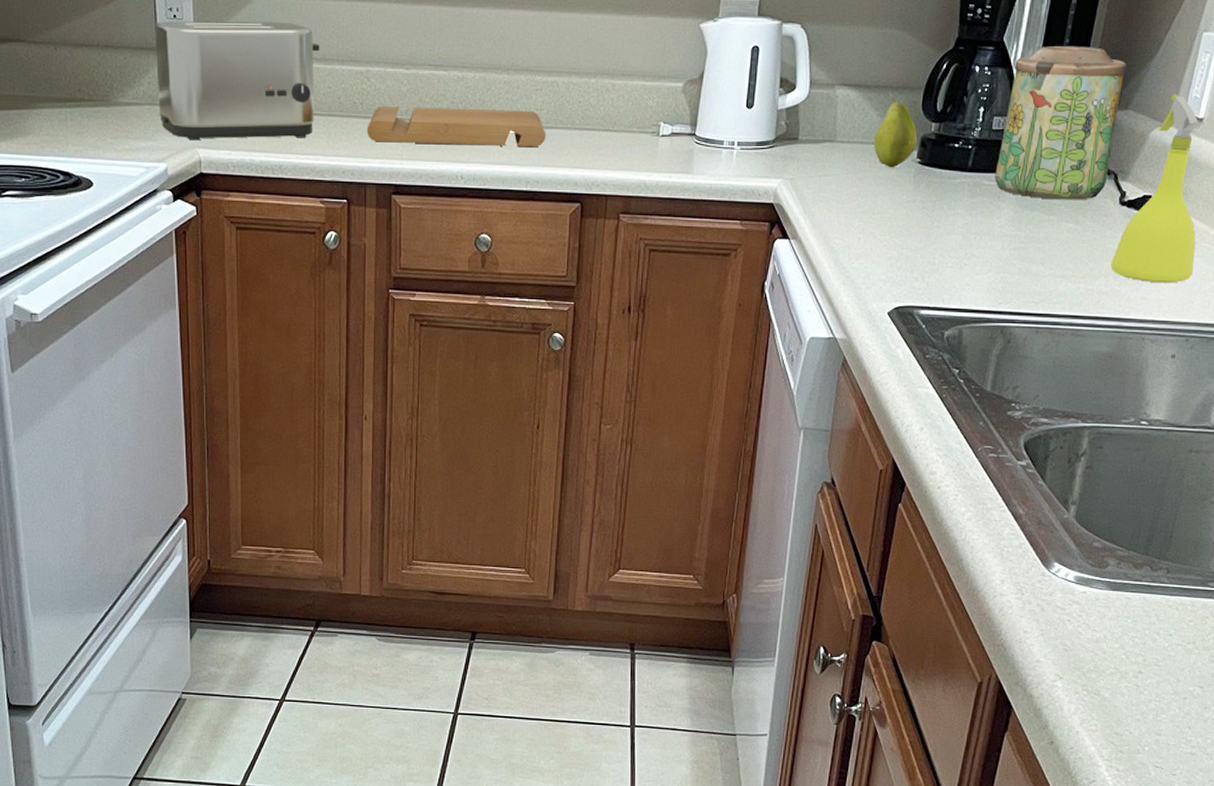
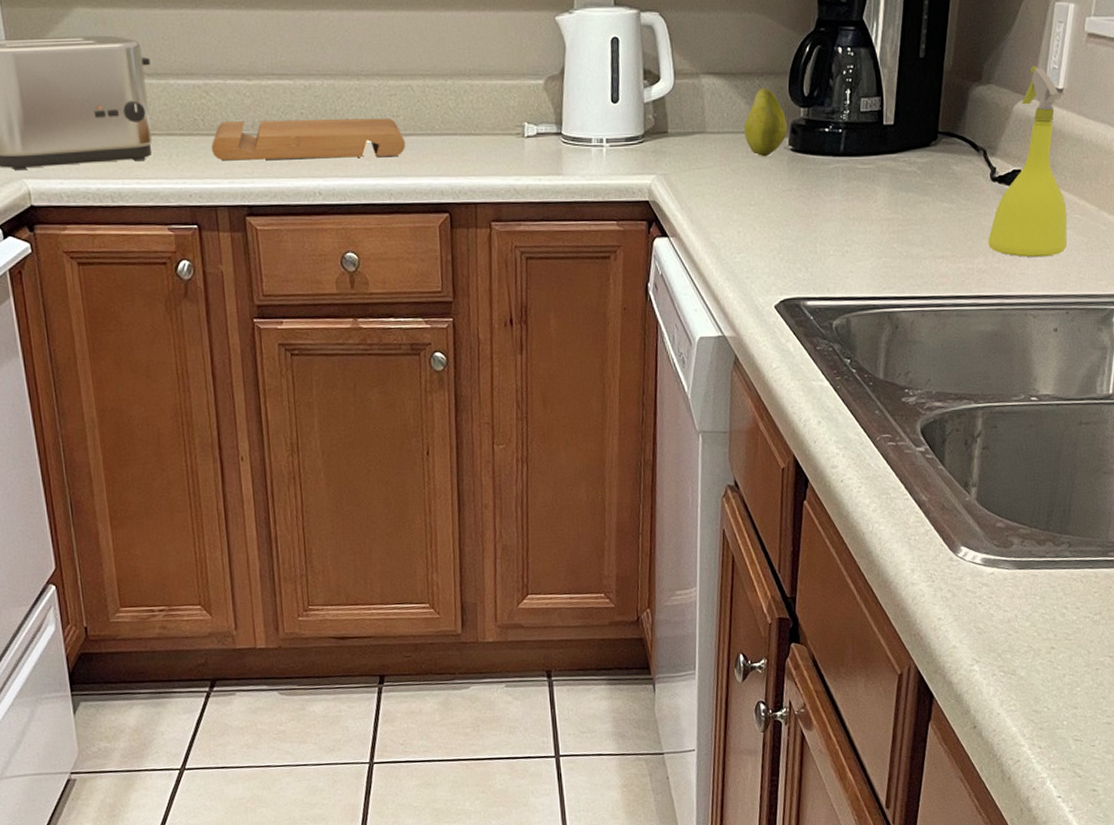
canister: present [995,45,1126,200] -> none [867,21,985,180]

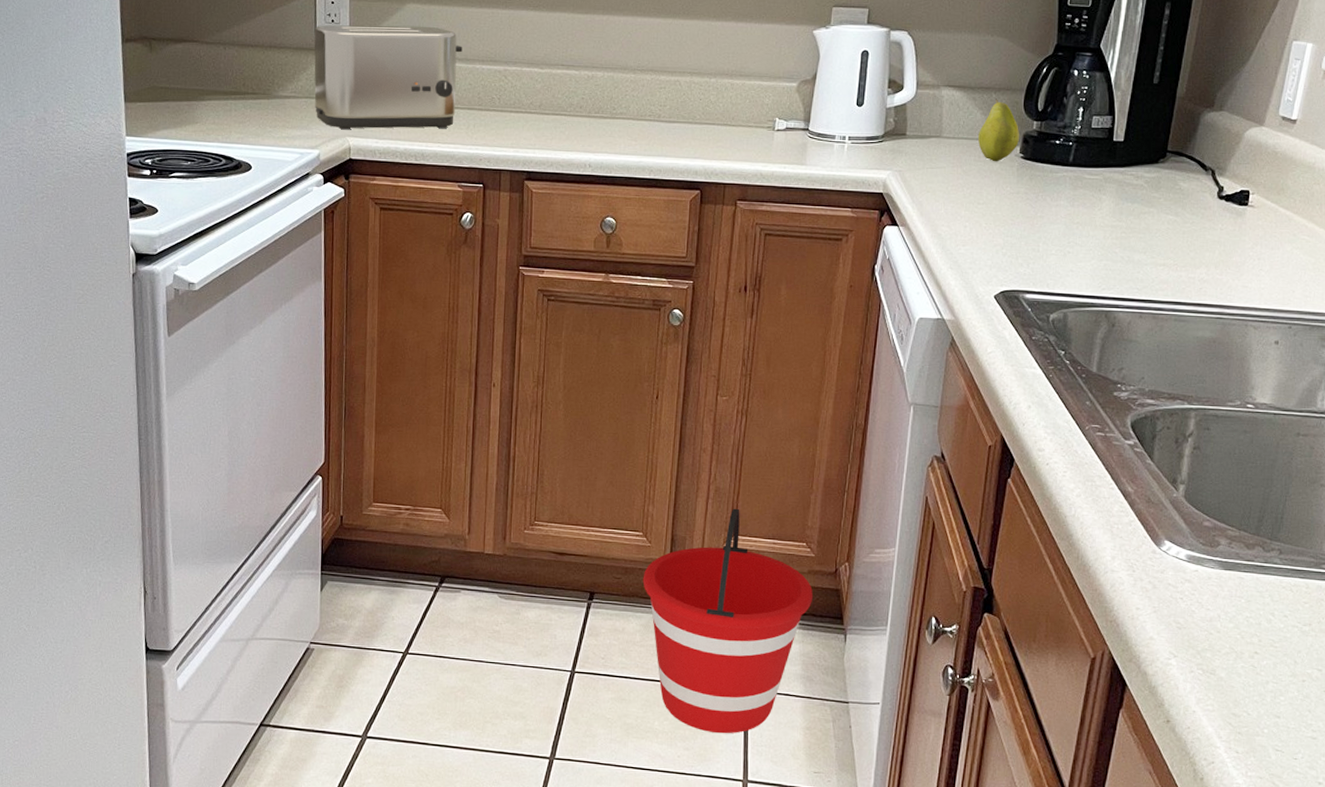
cutting board: present [211,117,406,161] -> none [503,101,669,139]
bucket: none [435,565,618,805] -> present [642,508,814,734]
spray bottle: present [988,66,1067,258] -> none [1211,97,1298,273]

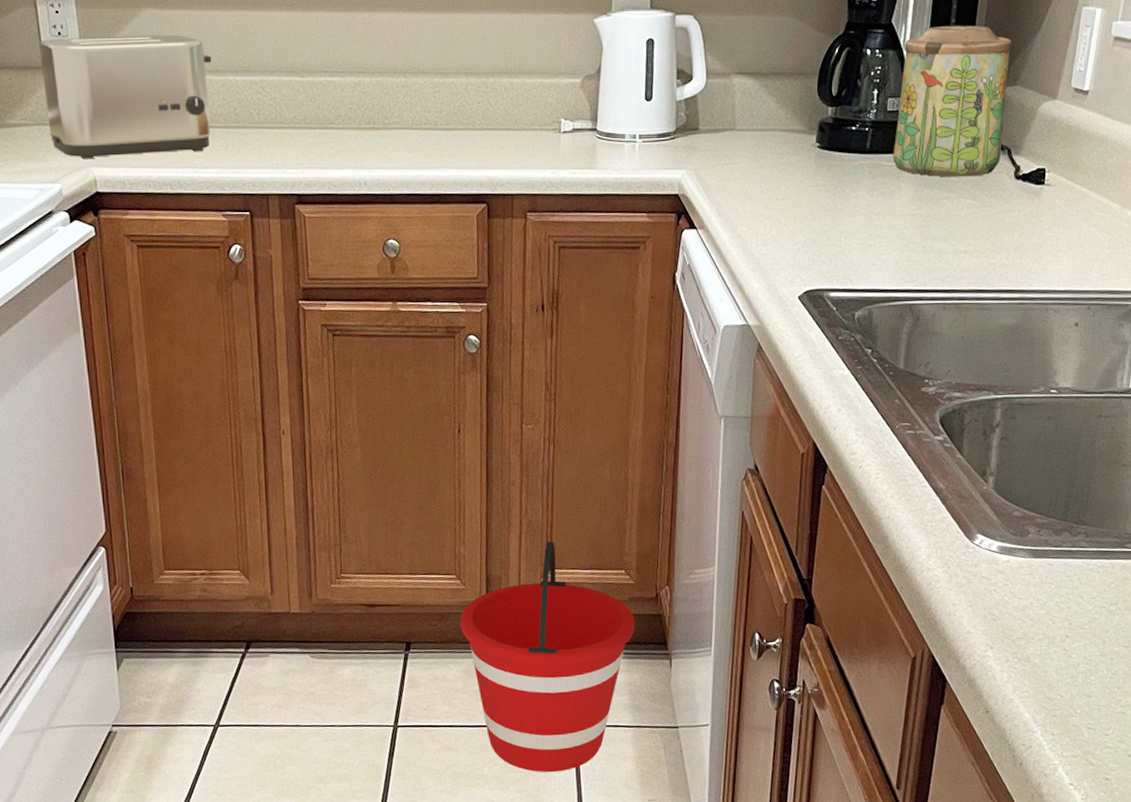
fruit: present [978,98,1020,162] -> none [773,84,816,154]
canister: none [1095,52,1220,194] -> present [893,25,1012,177]

